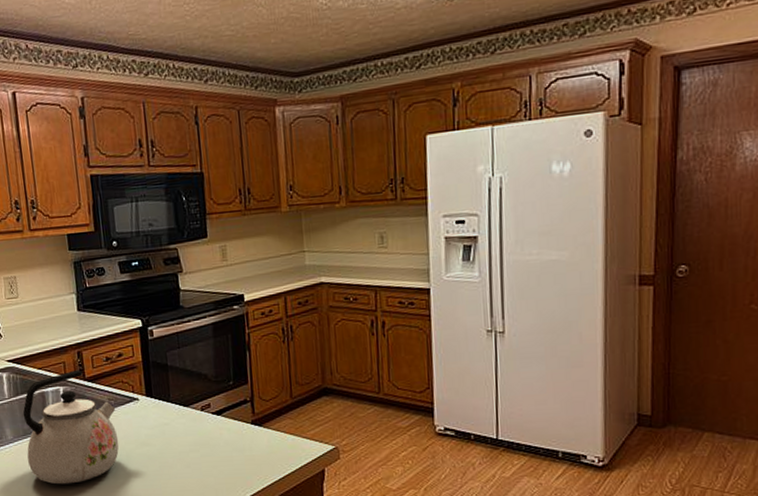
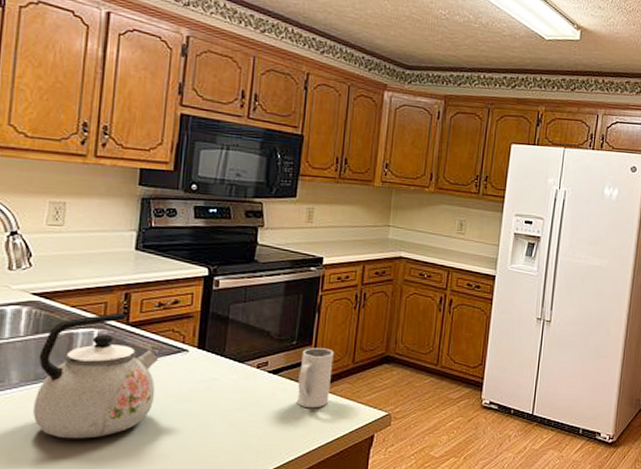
mug: none [240,385,274,446] -> present [297,348,334,408]

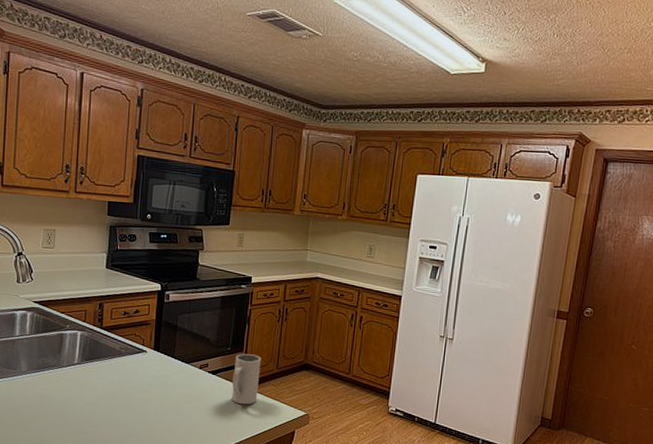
kettle: present [33,312,159,439] -> none [37,318,125,417]

